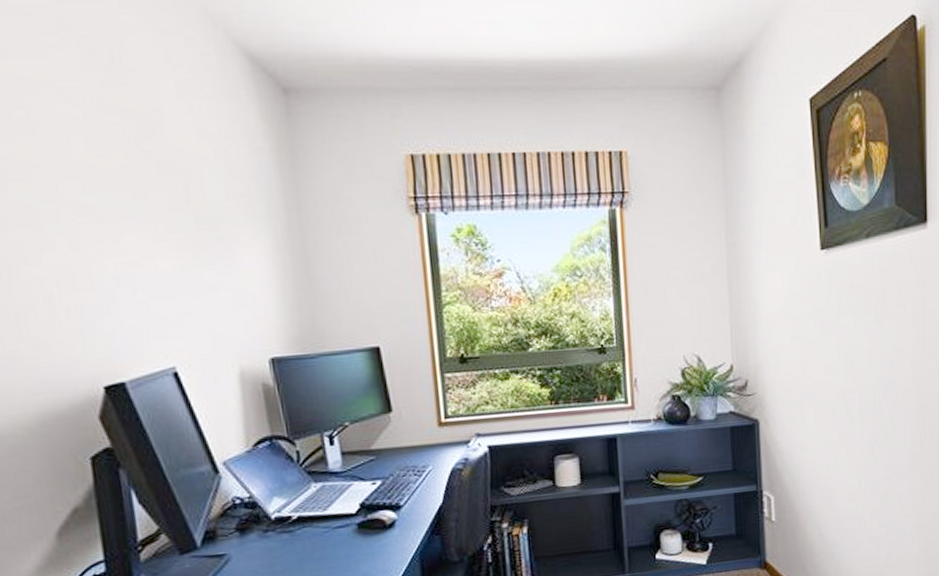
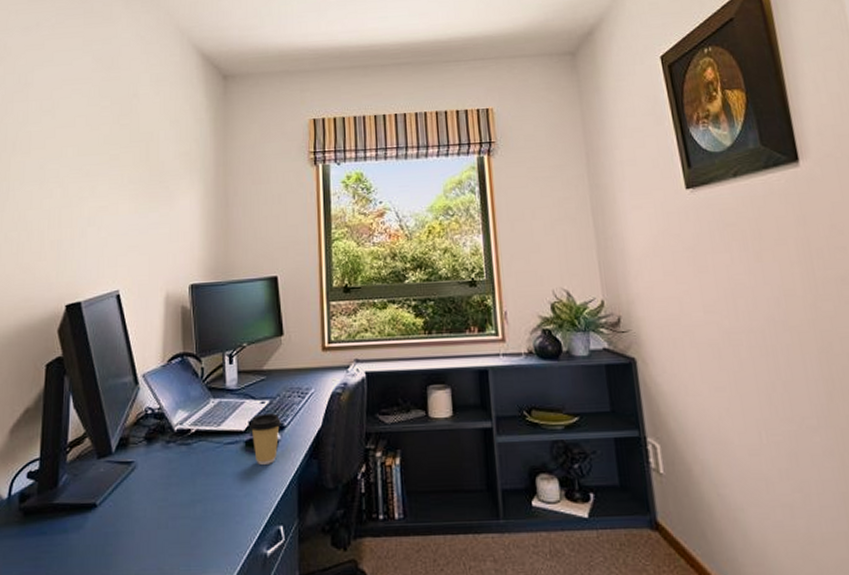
coffee cup: none [360,493,397,545] -> present [249,413,281,465]

